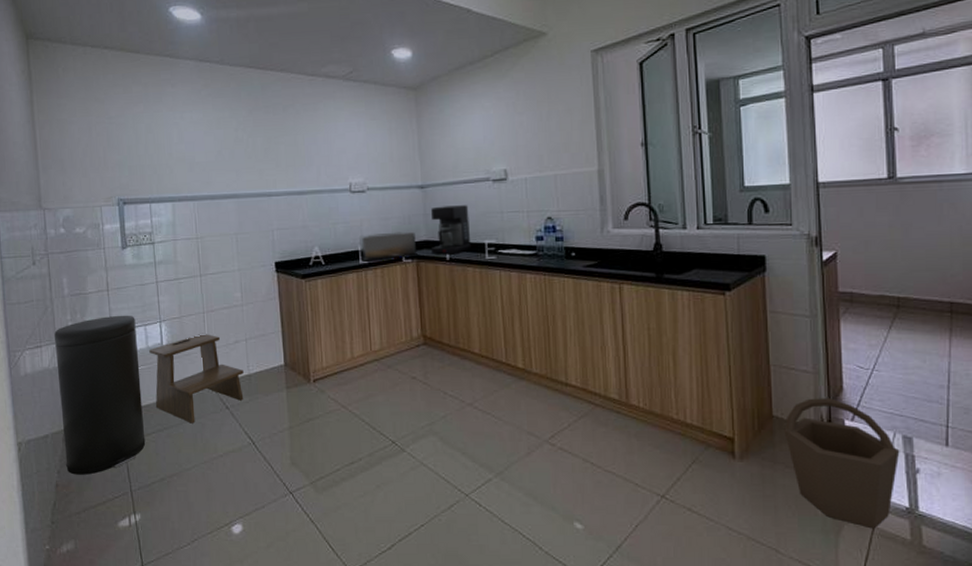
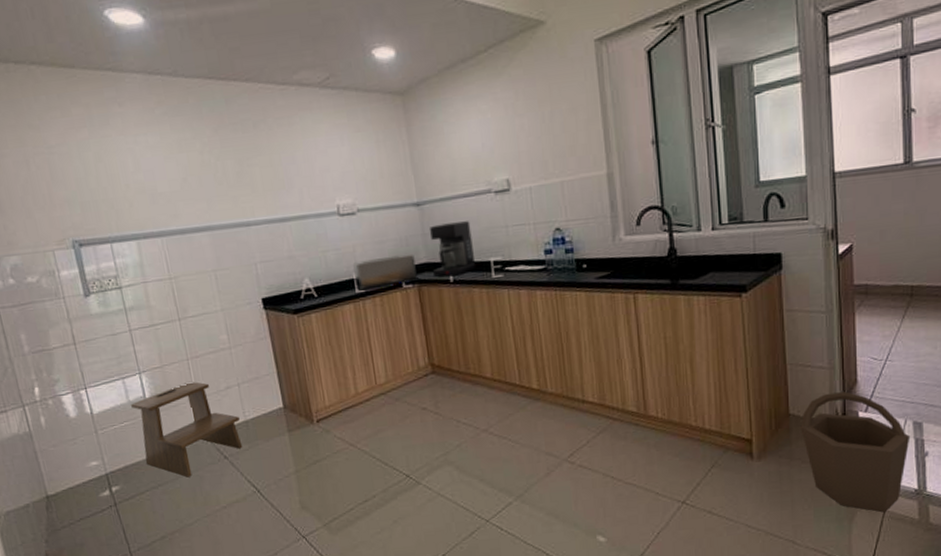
pedal bin: present [54,315,146,475] -> none [19,369,140,543]

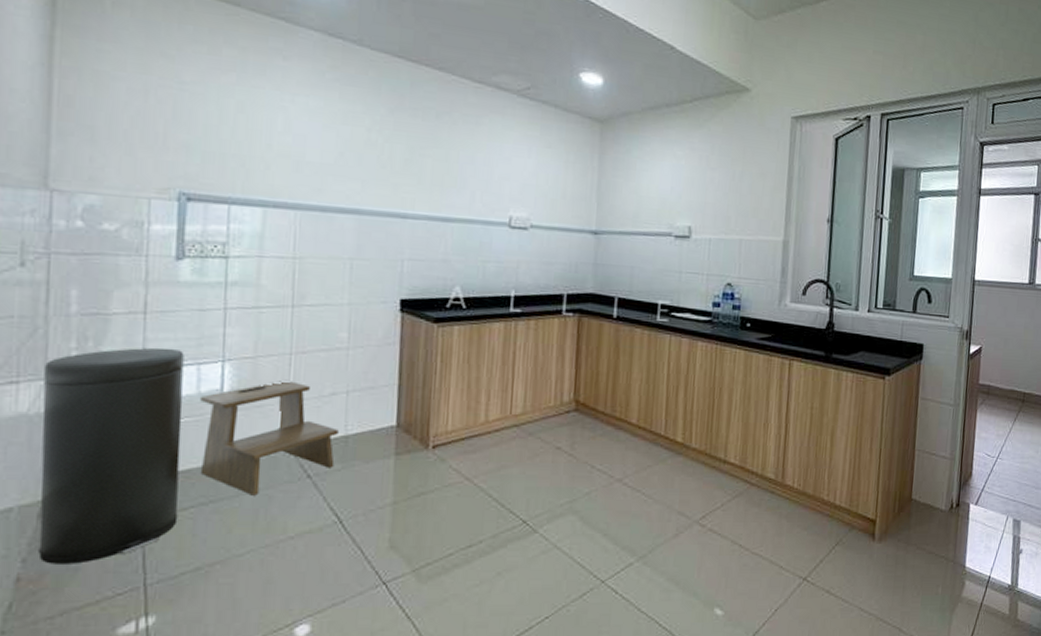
pedal bin: none [19,369,140,543] -> present [38,347,185,564]
toaster: present [353,253,418,291] -> none [512,278,581,311]
coffee maker: present [430,221,476,277] -> none [598,256,645,313]
bucket: present [801,391,911,513] -> none [919,483,1010,606]

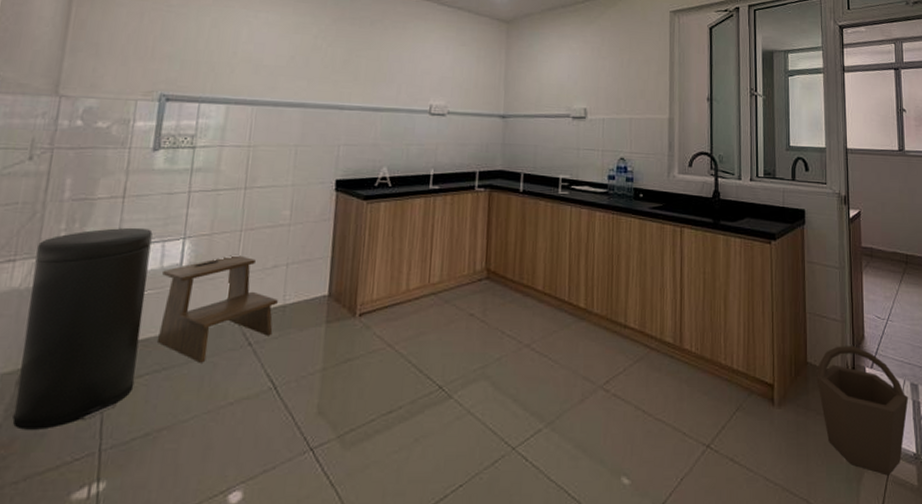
bucket: none [919,483,1010,606] -> present [816,346,909,476]

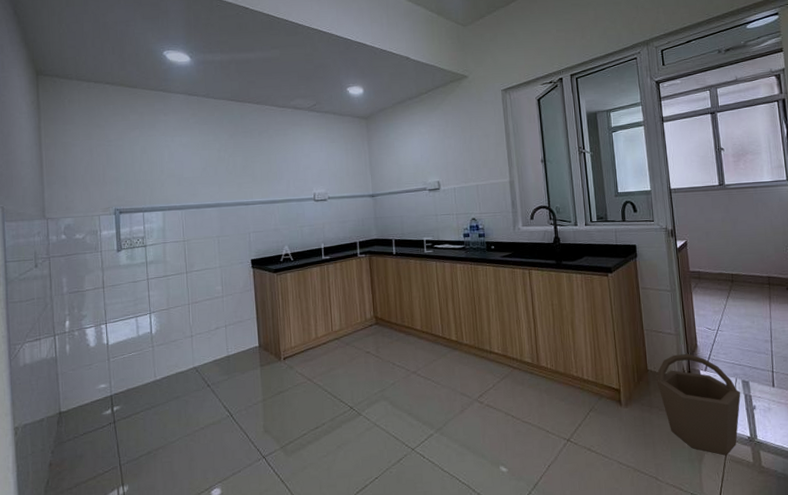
pedal bin: present [12,227,153,430] -> none [53,308,135,454]
step stool: present [156,254,278,363] -> none [140,321,223,401]

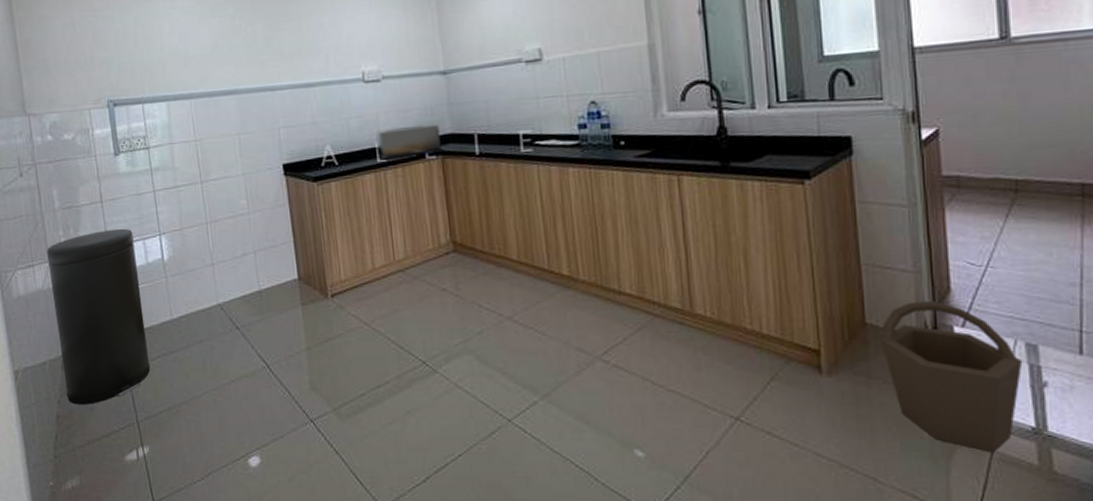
pedal bin: none [53,308,135,454] -> present [47,228,151,405]
toaster: none [322,231,370,257] -> present [376,123,442,160]

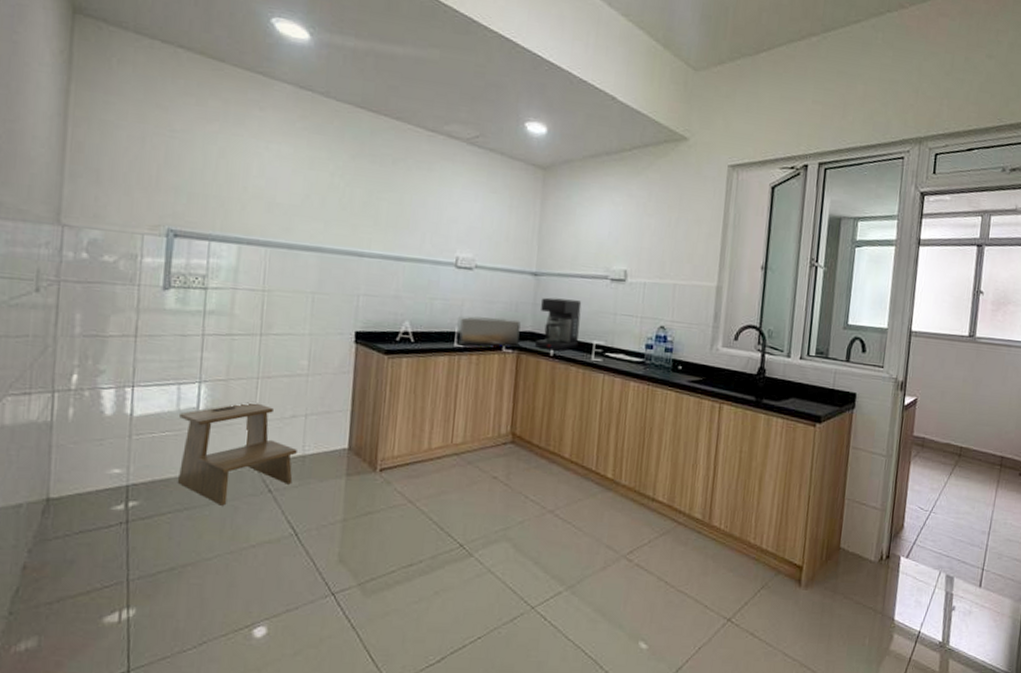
pedal bin: present [47,228,151,405] -> none [41,367,168,557]
step stool: none [149,245,255,346] -> present [177,401,297,506]
coffee maker: none [456,91,504,149] -> present [535,297,582,351]
bucket: present [880,301,1023,453] -> none [847,534,942,660]

